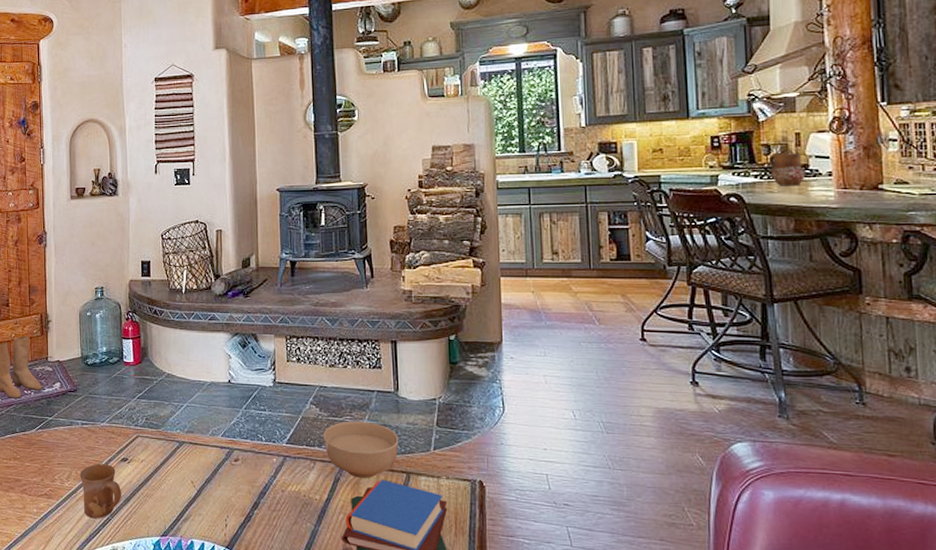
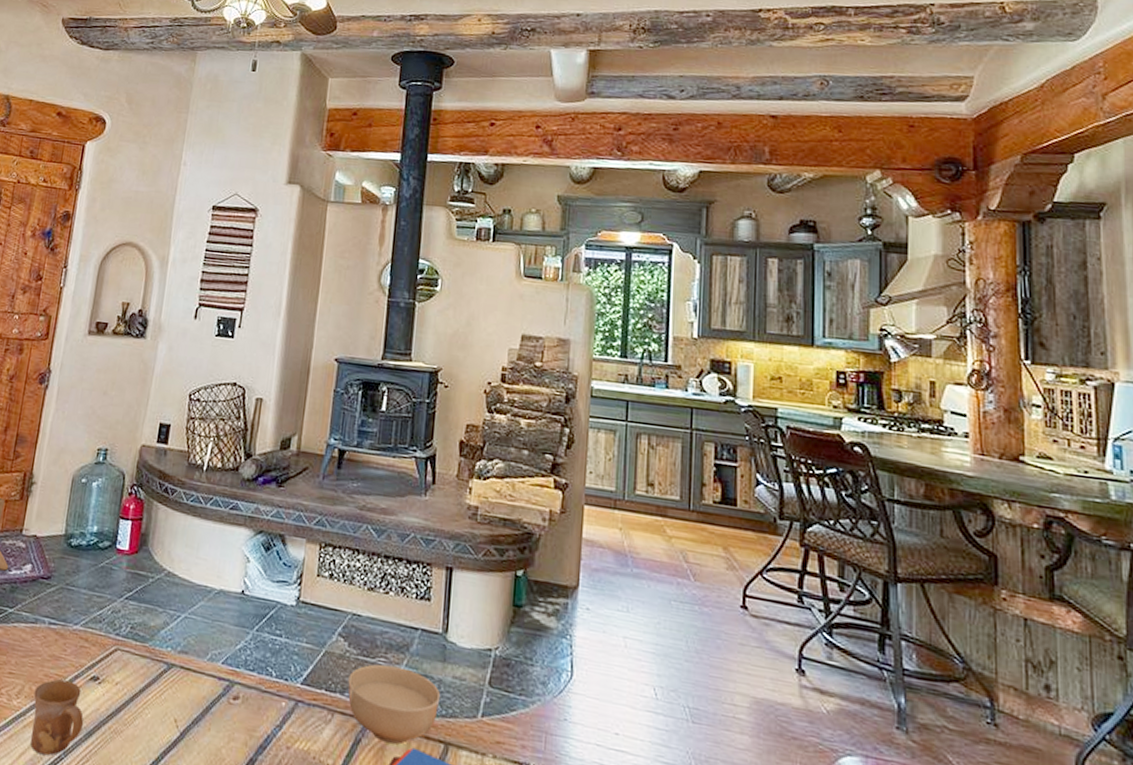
ceramic pitcher: present [768,153,806,186] -> none [899,401,940,444]

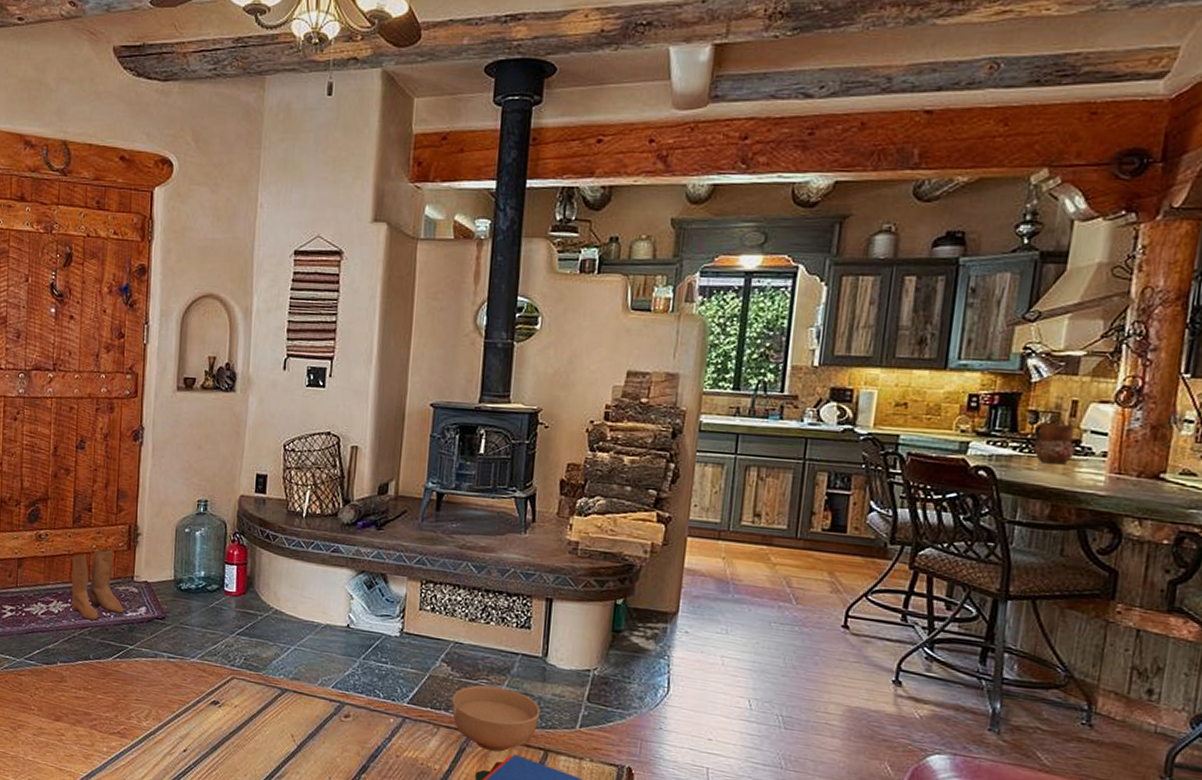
mug: present [30,679,84,755] -> none [161,704,209,766]
ceramic pitcher: none [899,401,940,444] -> present [1032,422,1077,465]

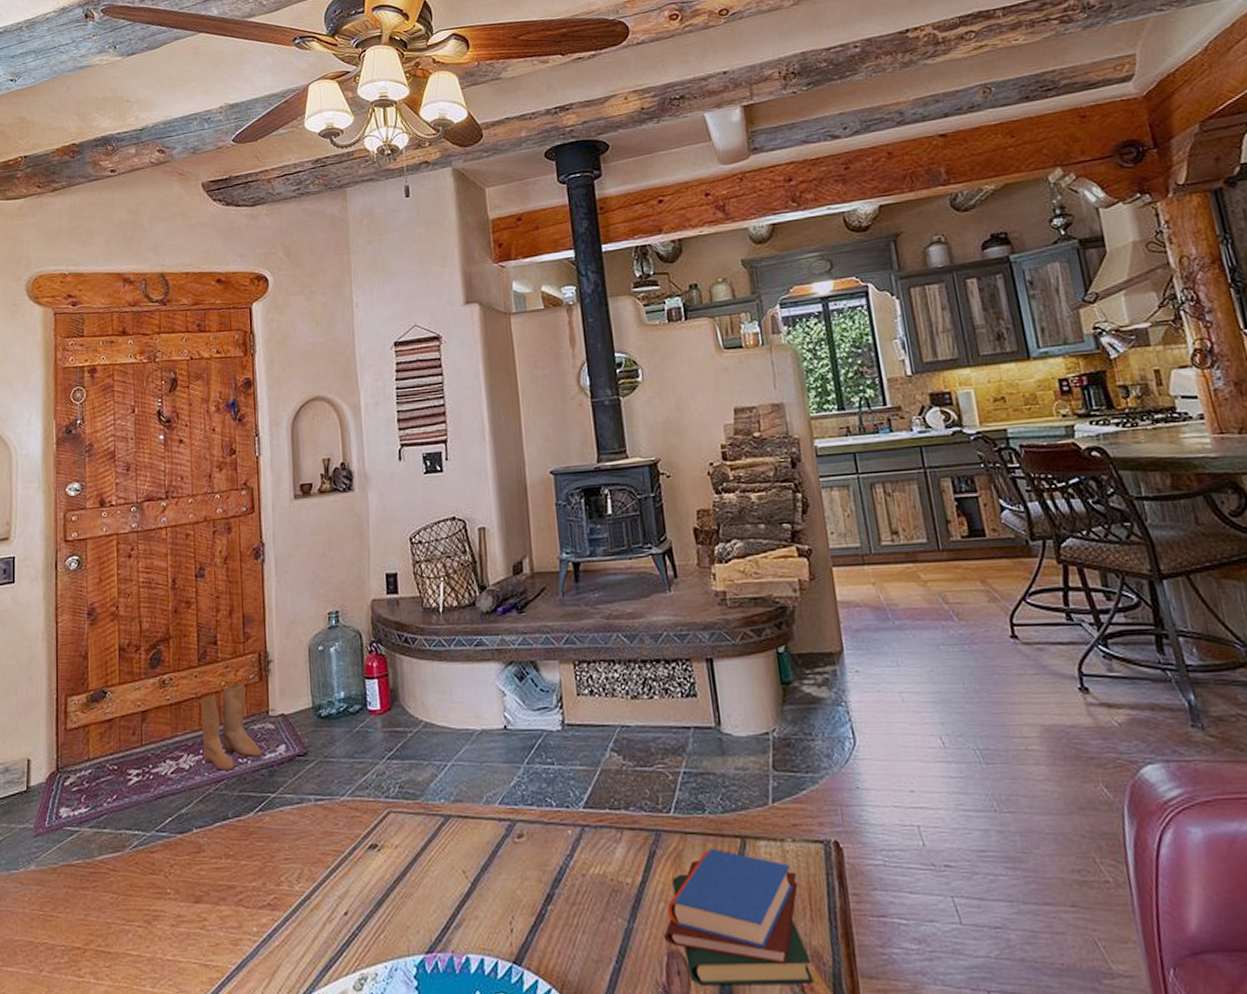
bowl: present [452,685,541,752] -> none [630,770,728,850]
ceramic pitcher: present [1032,422,1077,465] -> none [1128,393,1175,435]

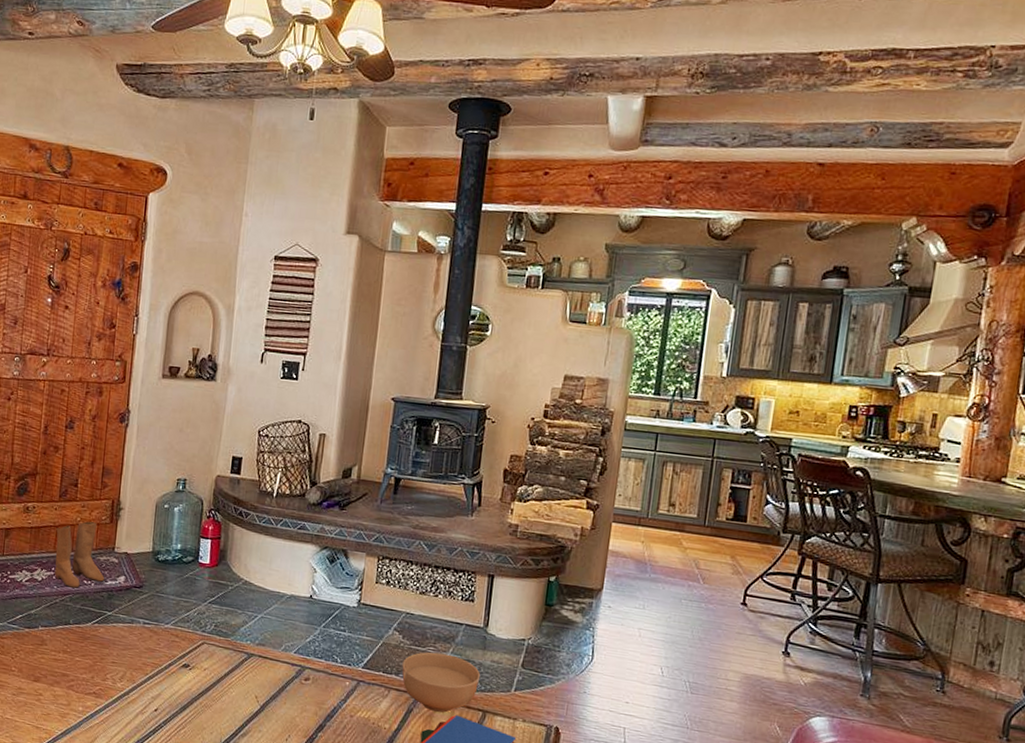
bowl: none [630,770,728,850] -> present [402,652,481,713]

